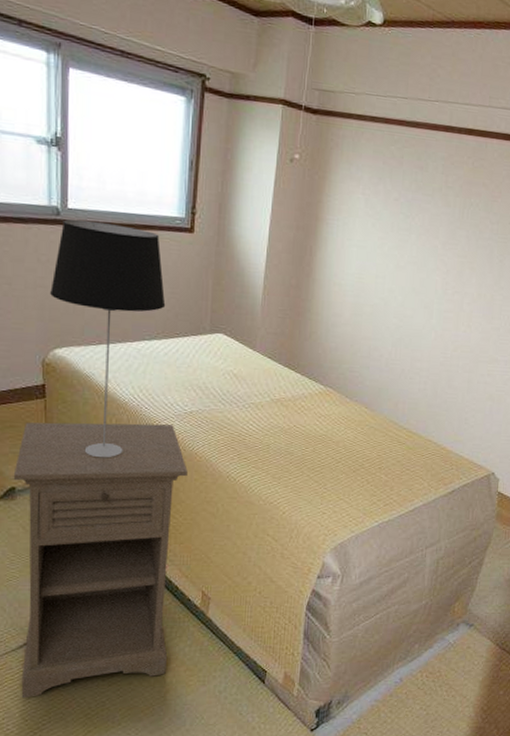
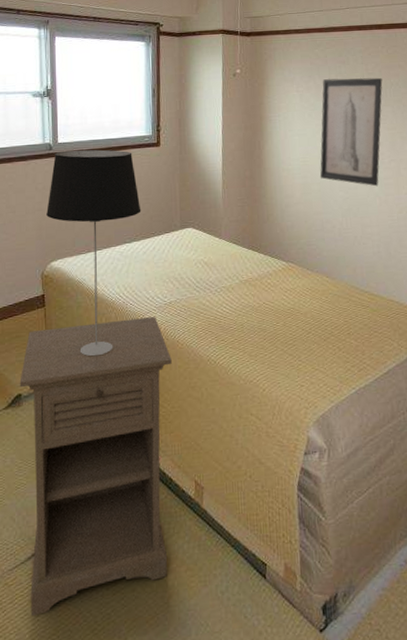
wall art: none [374,184,462,319] -> present [319,77,383,187]

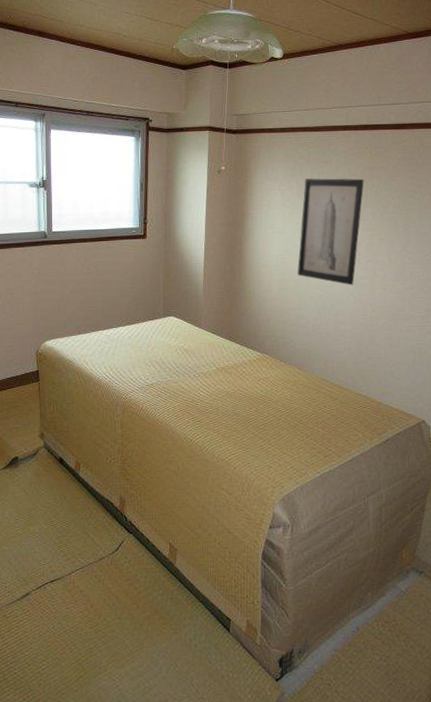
nightstand: present [19,317,172,617] -> none [16,396,152,645]
table lamp: present [46,149,141,357] -> none [41,239,128,428]

